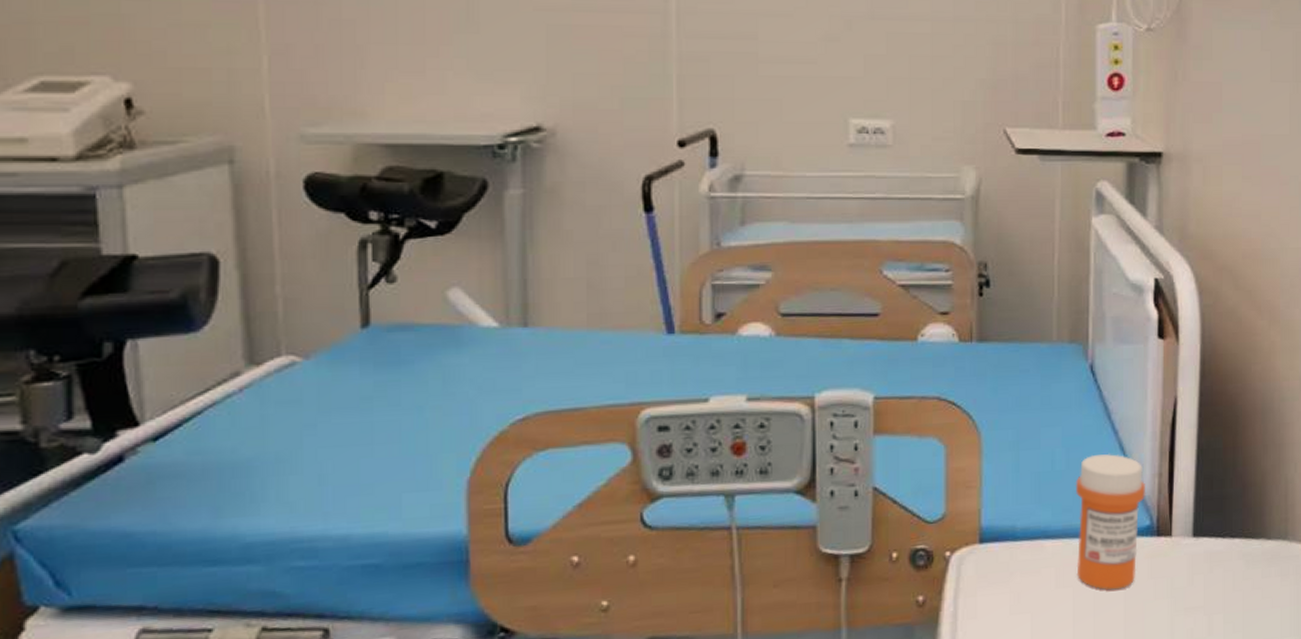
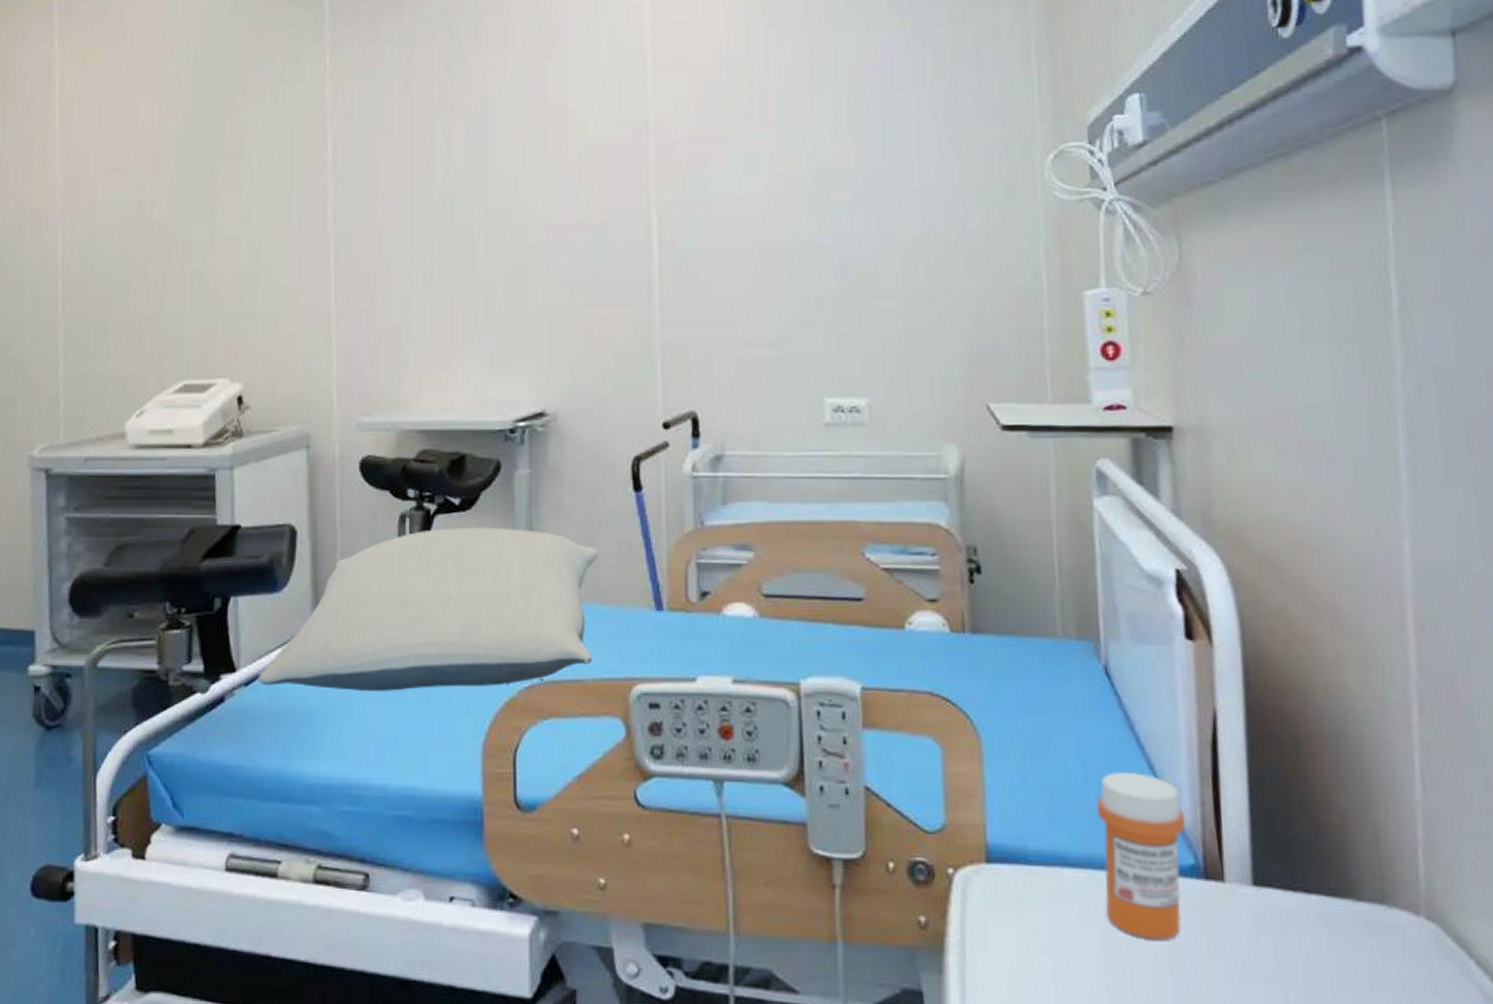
pillow: none [171,252,604,439] -> present [258,527,599,691]

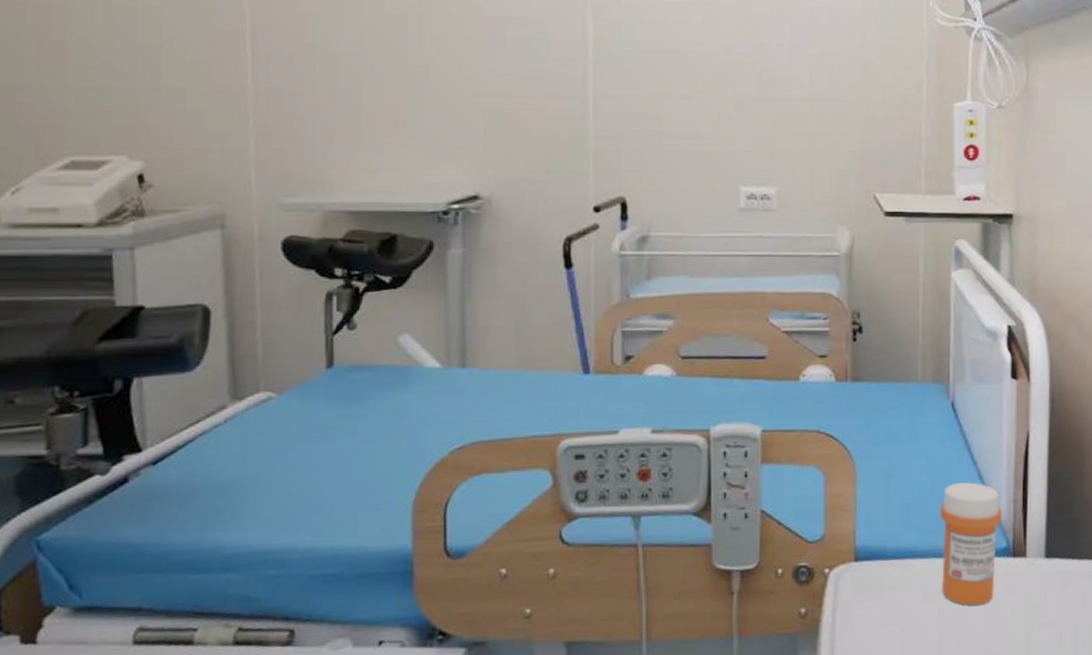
pillow: present [258,527,599,691] -> none [167,303,530,463]

